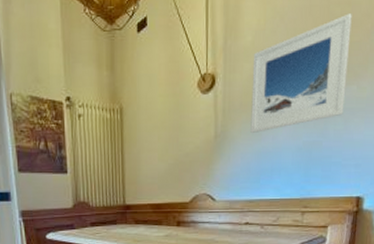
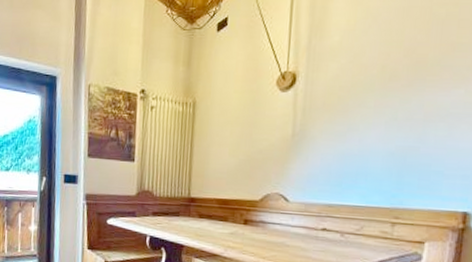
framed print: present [250,13,352,133] -> none [333,14,460,134]

